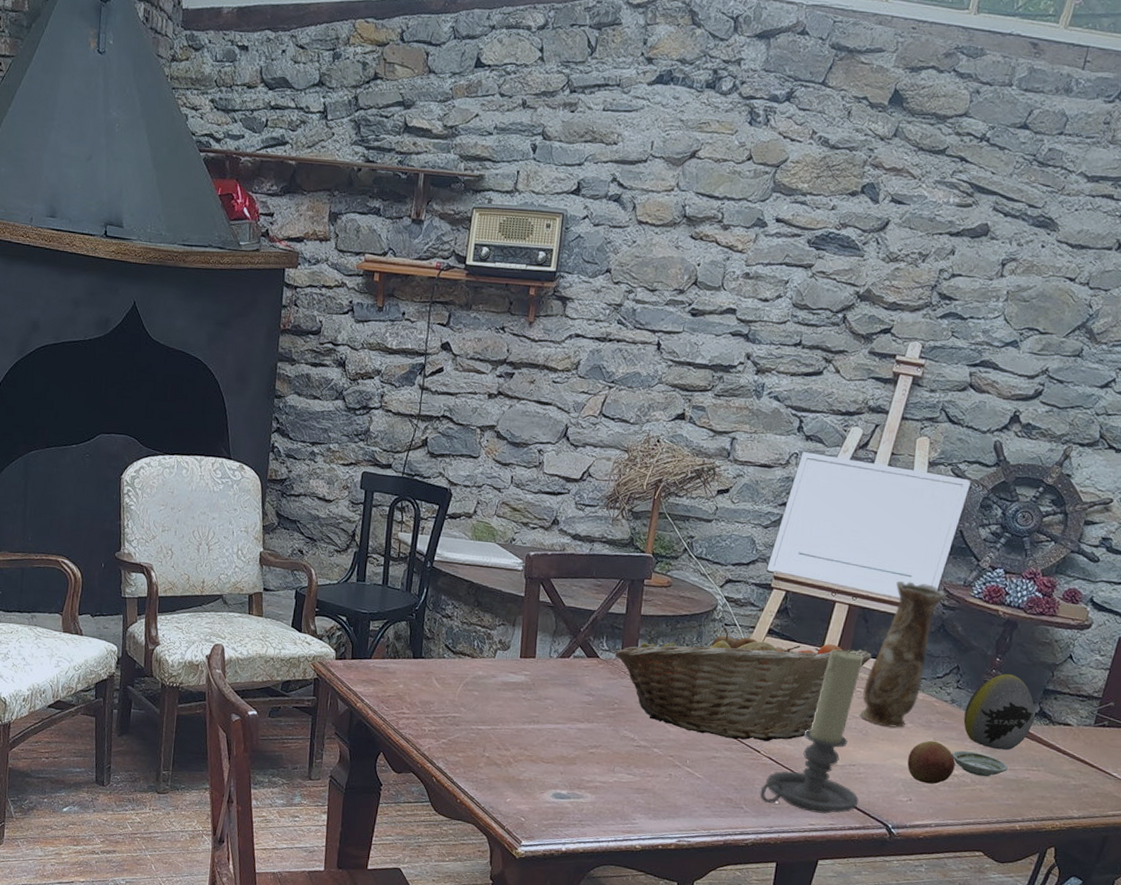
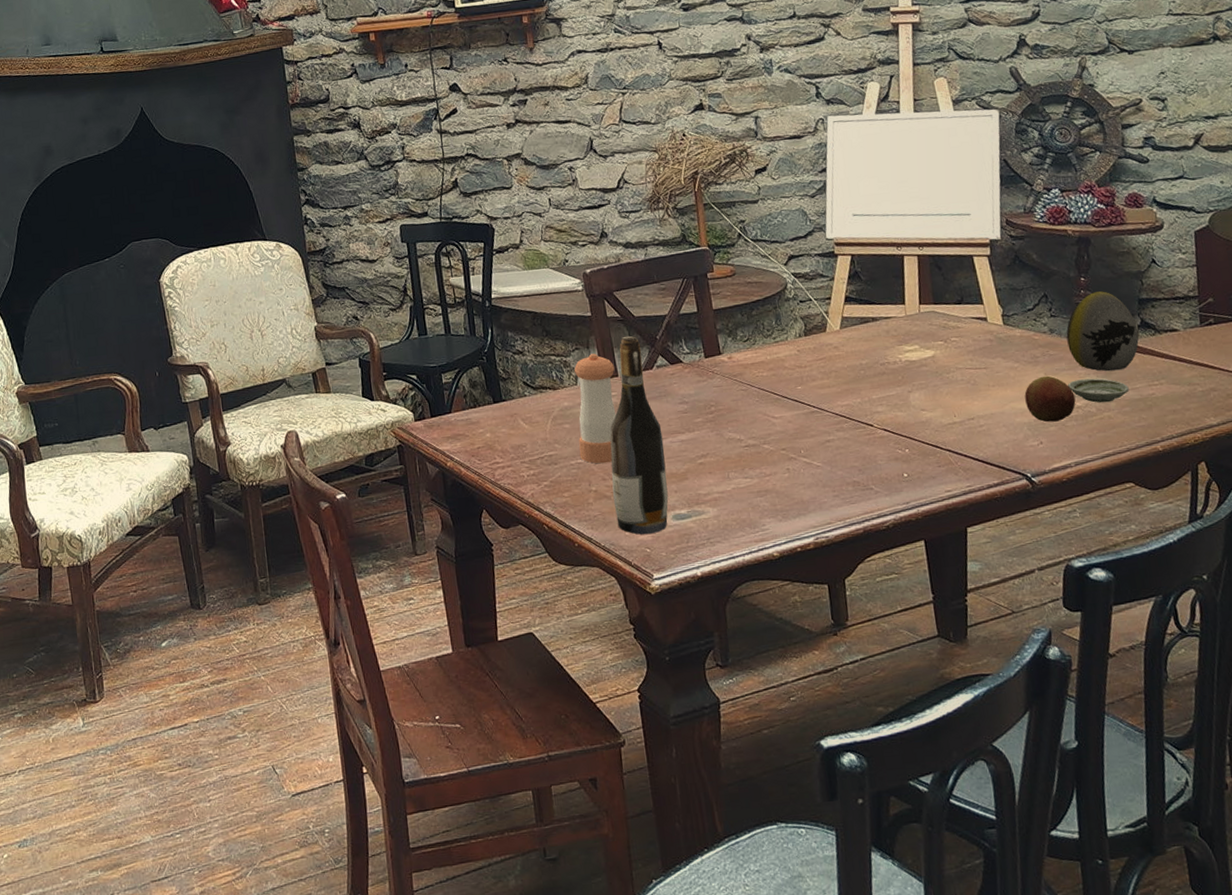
pepper shaker: none [481,632,535,735] -> present [574,353,617,464]
wine bottle: none [500,622,564,806] -> present [610,335,669,535]
fruit basket: present [615,626,872,742] -> none [697,298,957,419]
candle holder: present [760,649,864,814] -> none [885,301,989,478]
vase: present [860,580,948,728] -> none [957,218,1016,372]

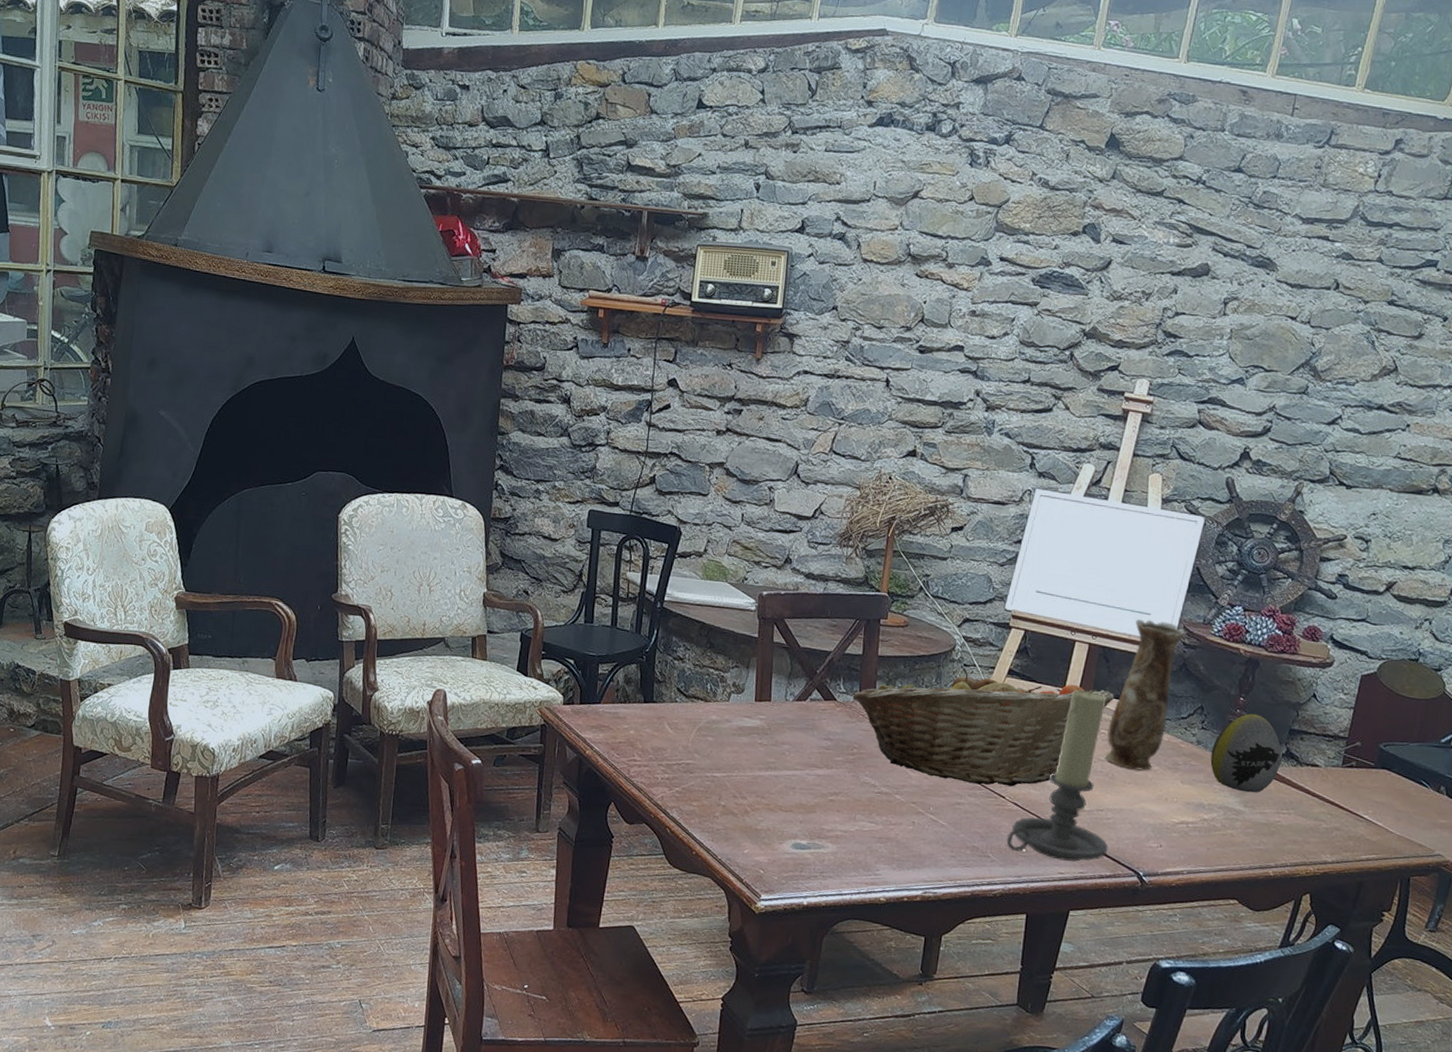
pepper shaker: present [574,353,617,464] -> none [716,674,770,782]
wine bottle: present [610,335,669,535] -> none [738,664,802,857]
fruit basket: none [697,298,957,419] -> present [852,667,1115,787]
candle holder: none [885,301,989,478] -> present [1006,689,1108,862]
vase: none [957,218,1016,372] -> present [1105,619,1188,771]
apple: present [1024,376,1076,423] -> none [1156,783,1205,829]
saucer: present [1068,378,1129,403] -> none [1200,793,1258,821]

